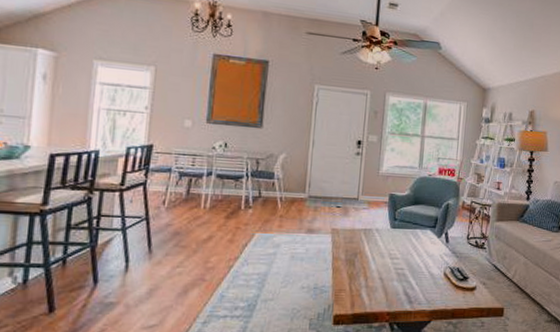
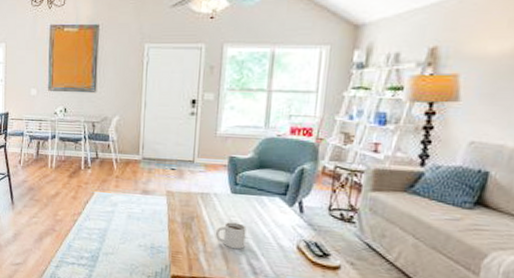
mug: none [376,255,404,281] -> present [215,222,247,250]

